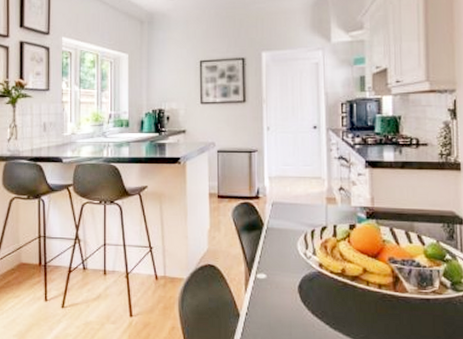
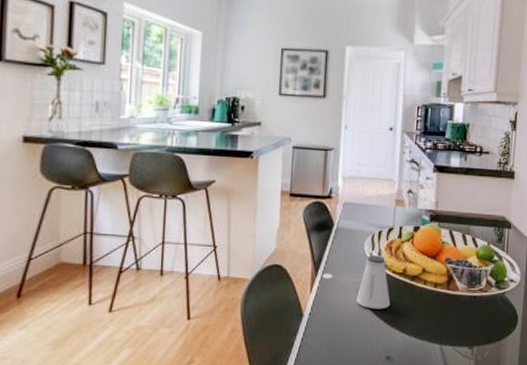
saltshaker: none [294,255,331,311] -> present [357,255,391,309]

